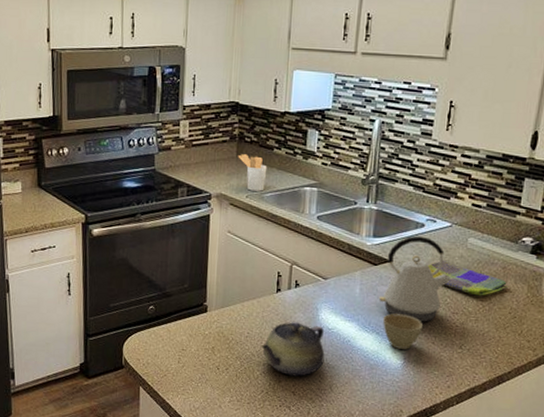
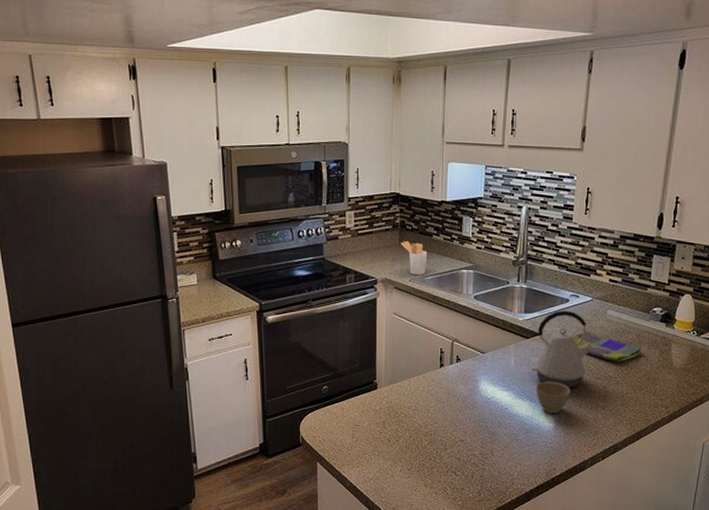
teapot: present [260,322,325,377] -> none [427,394,485,444]

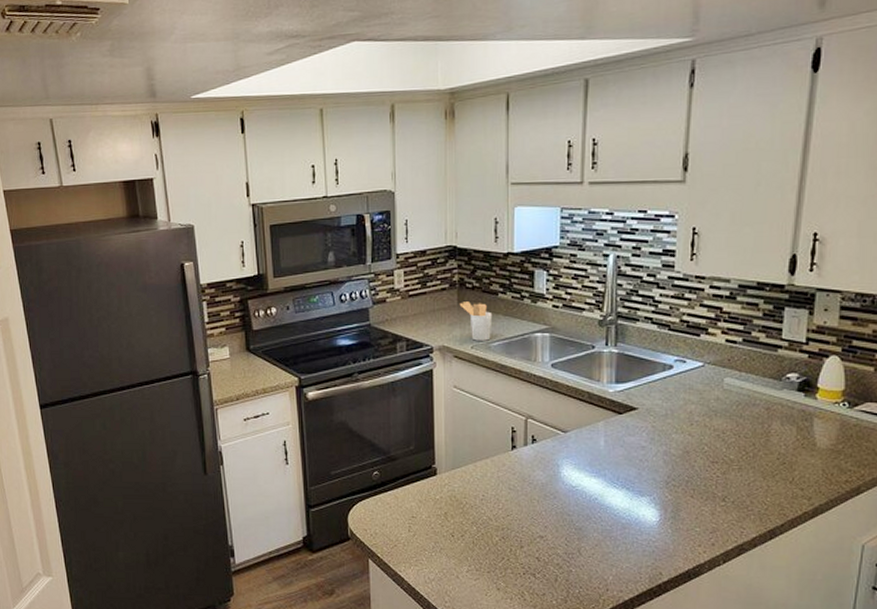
kettle: present [531,310,594,388] -> none [626,379,709,474]
cup: present [536,381,570,413] -> none [633,466,678,505]
dish towel: present [572,331,643,362] -> none [679,403,774,442]

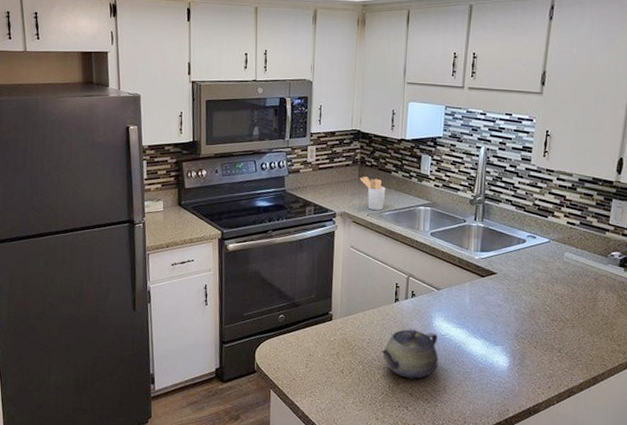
teapot: none [497,481,570,541] -> present [380,329,439,380]

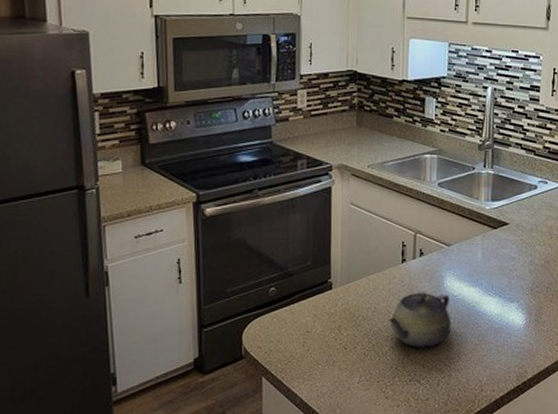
utensil holder: present [359,177,386,210] -> none [358,123,388,161]

